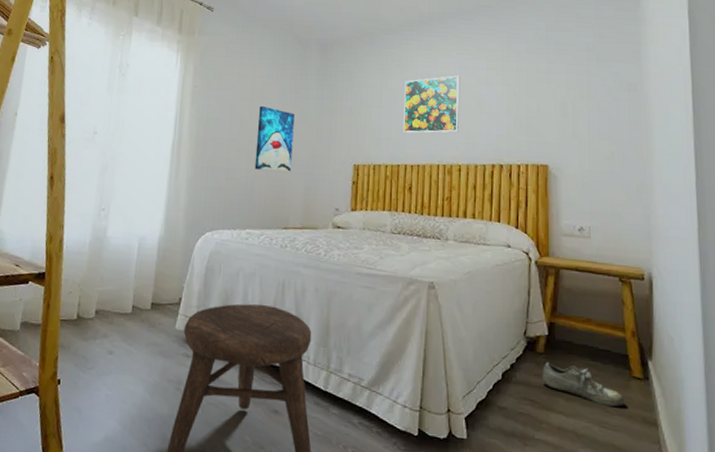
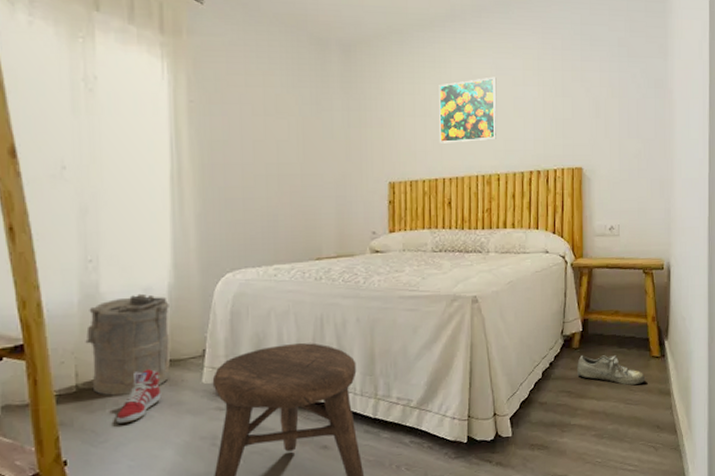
laundry hamper: none [89,241,158,329] -> present [85,293,170,396]
sneaker: none [103,309,142,355] -> present [116,369,162,425]
wall art: present [254,105,295,173] -> none [275,121,320,197]

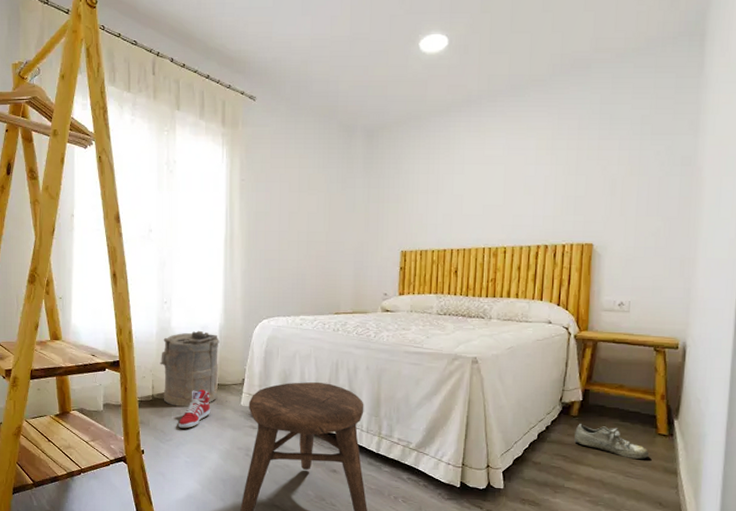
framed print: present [439,76,497,143] -> none [450,156,509,218]

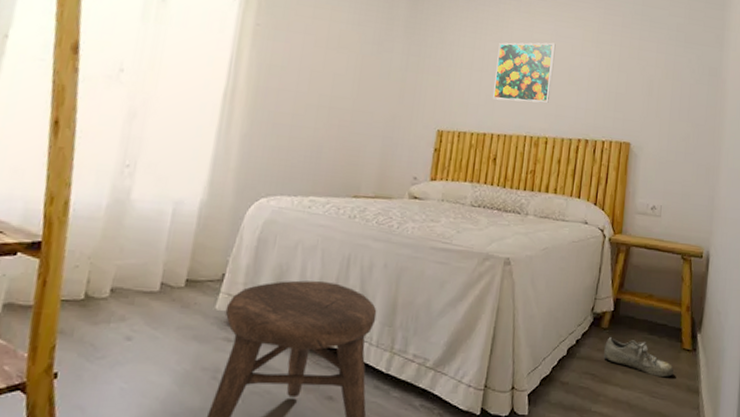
laundry hamper: present [160,330,219,407] -> none [101,206,198,310]
sneaker: present [178,389,211,429] -> none [118,286,173,342]
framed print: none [450,156,509,218] -> present [493,42,556,103]

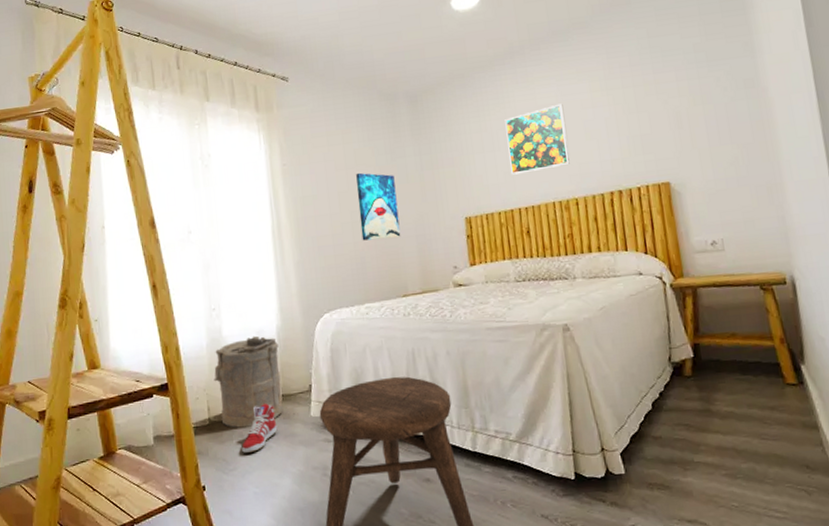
laundry hamper: none [101,206,198,310] -> present [214,335,283,428]
sneaker: none [118,286,173,342] -> present [242,404,278,454]
wall art: none [324,55,376,135] -> present [356,172,401,241]
shoe: present [604,337,674,378] -> none [692,383,781,418]

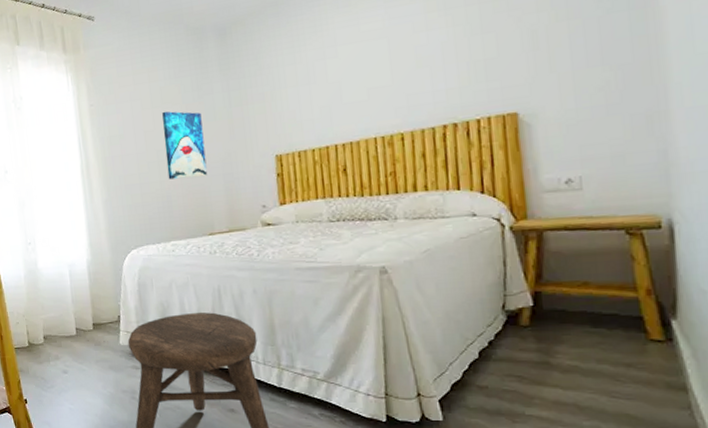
laundry hamper: present [214,335,283,428] -> none [31,268,94,351]
sneaker: present [242,404,278,454] -> none [58,331,90,375]
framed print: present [505,103,570,175] -> none [322,28,396,109]

